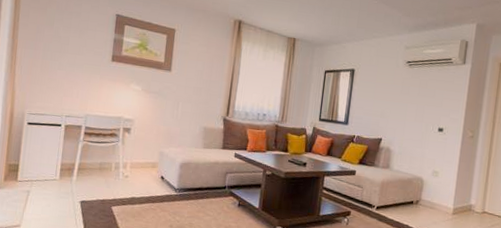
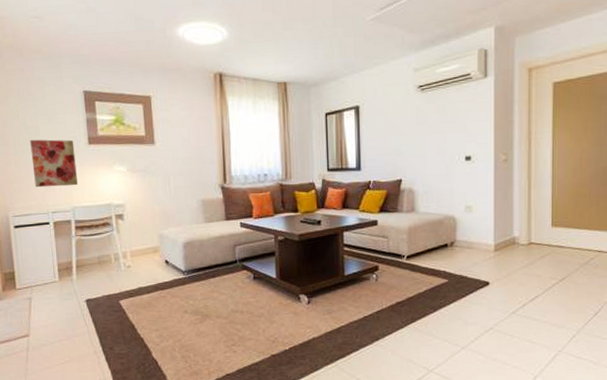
wall art: none [55,48,99,96] -> present [30,139,78,188]

